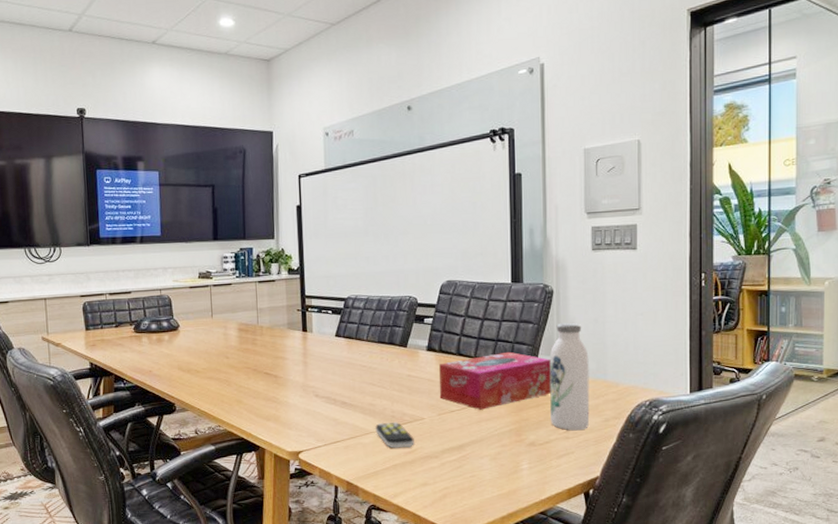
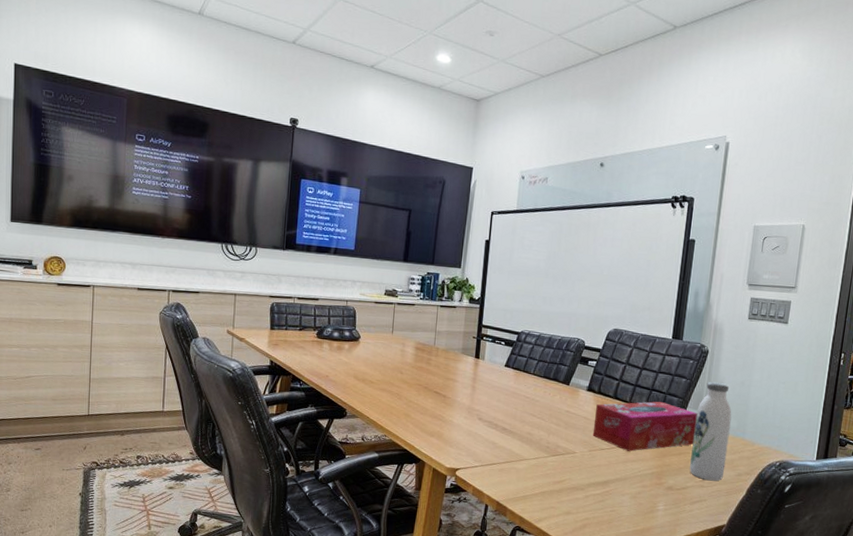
remote control: present [374,421,414,448] -> none [529,451,564,478]

